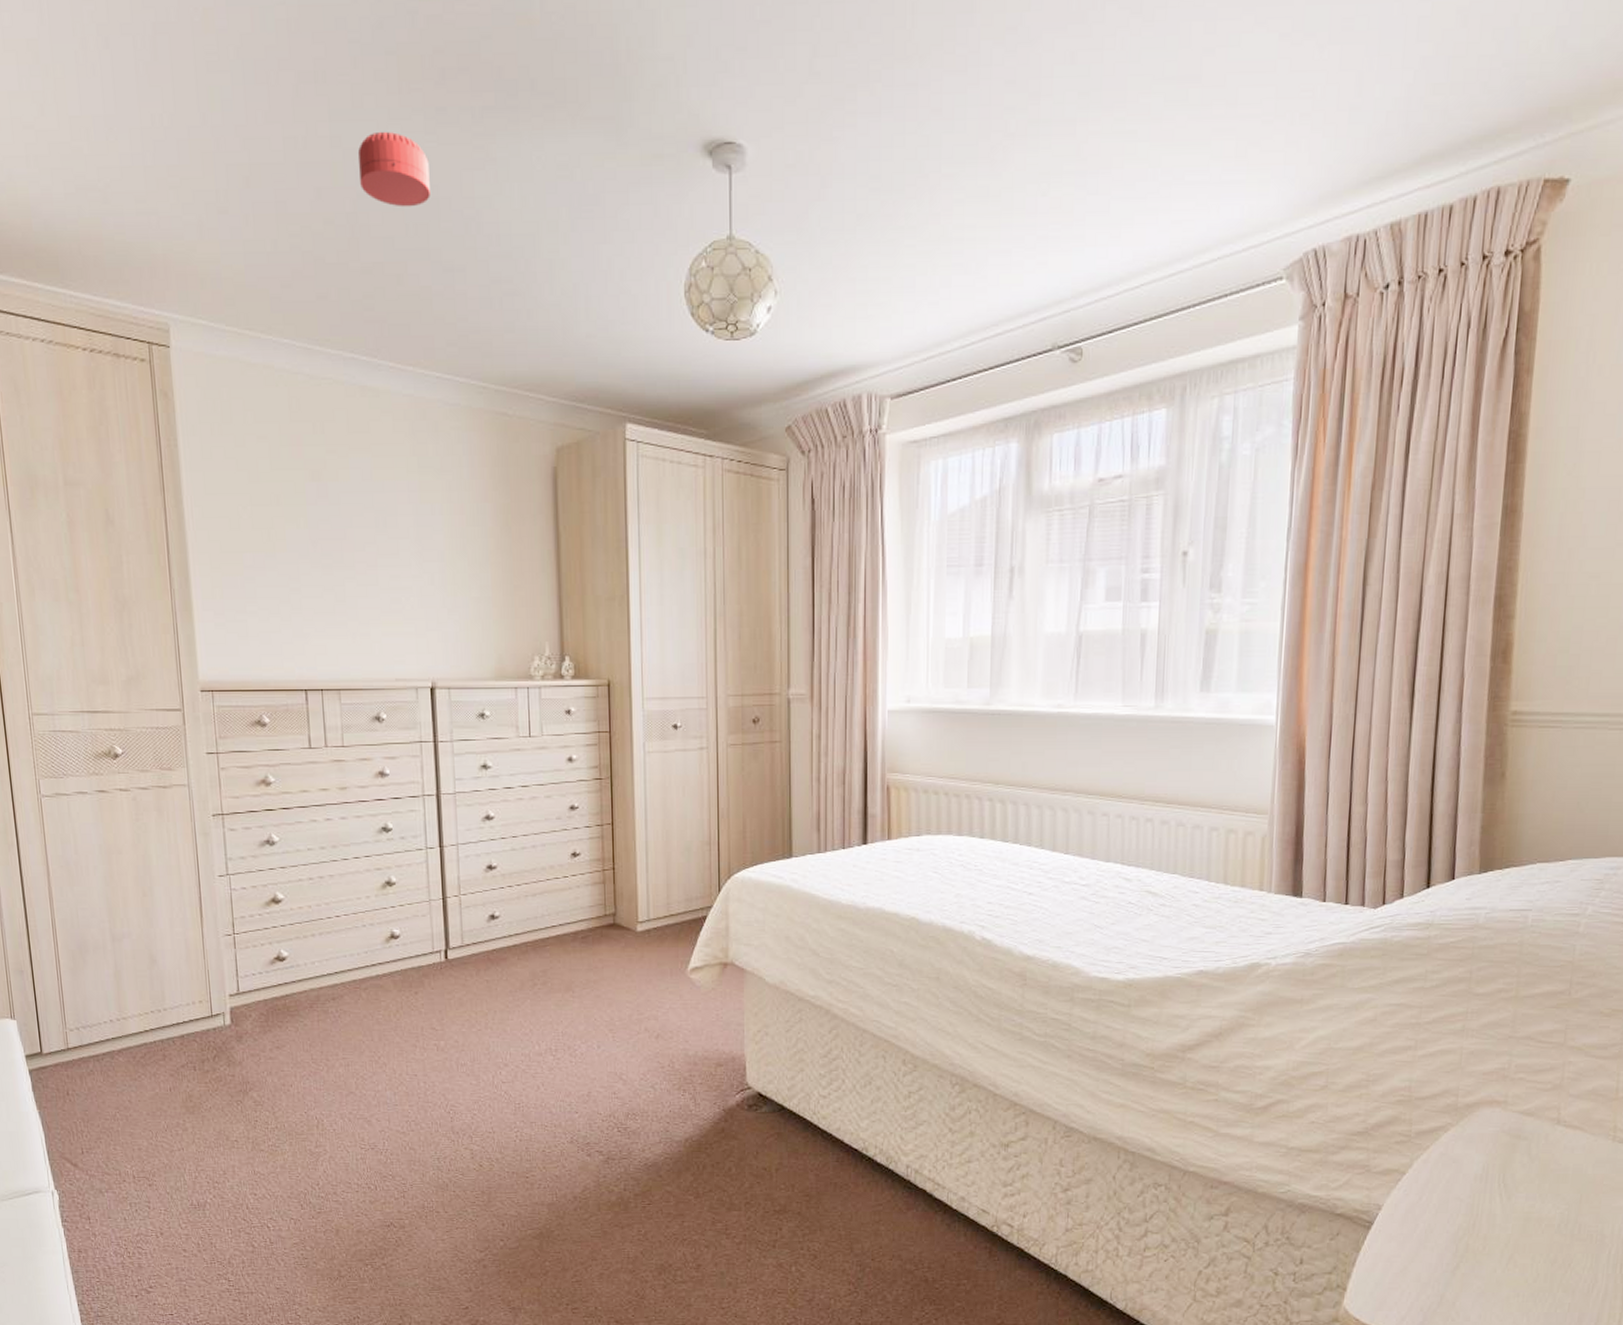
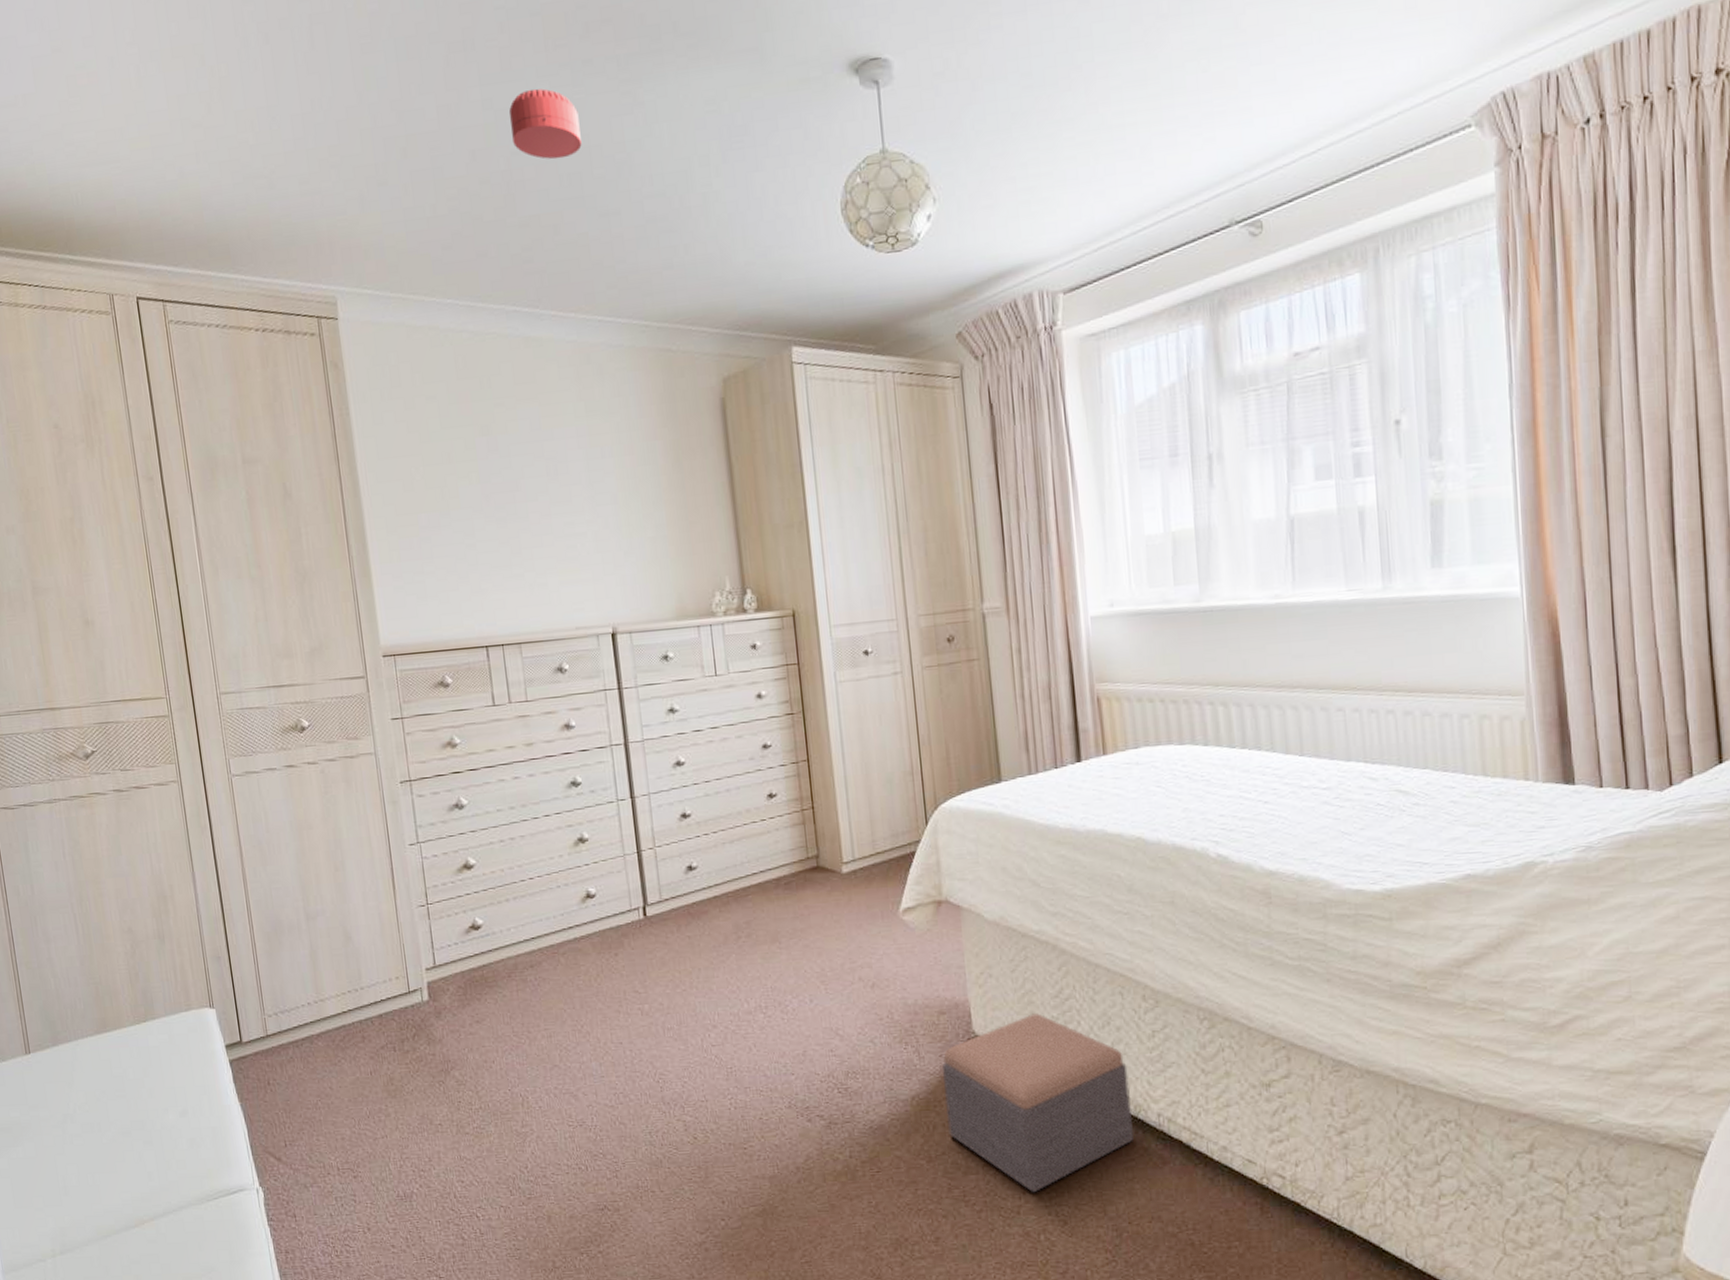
footstool: none [715,1070,884,1230] -> present [942,1013,1133,1193]

